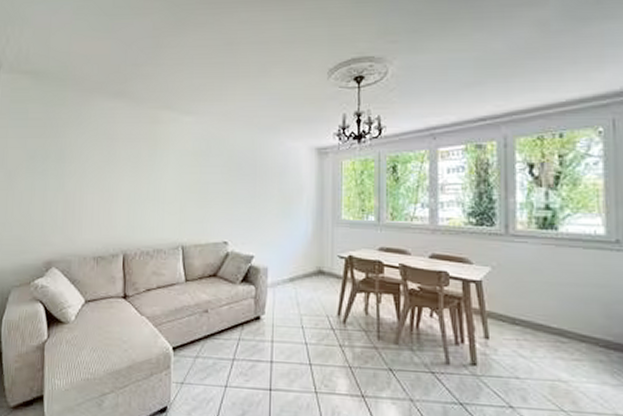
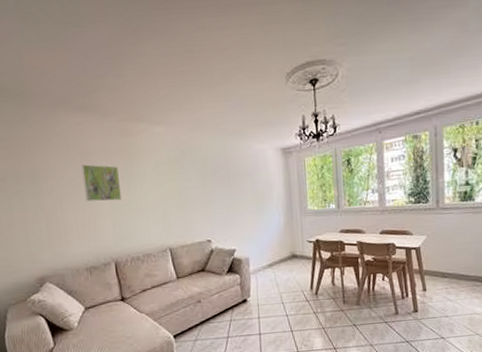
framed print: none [105,149,143,189] -> present [81,164,121,202]

